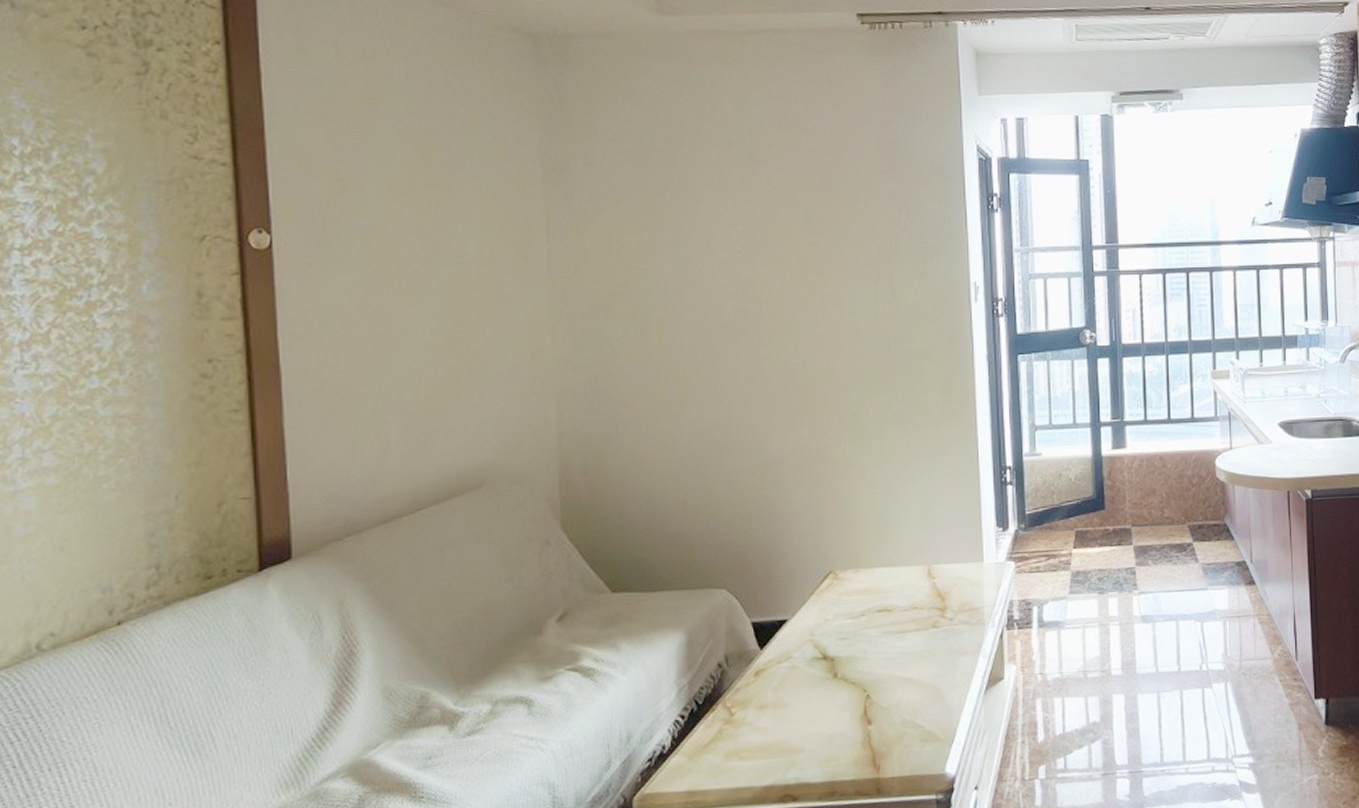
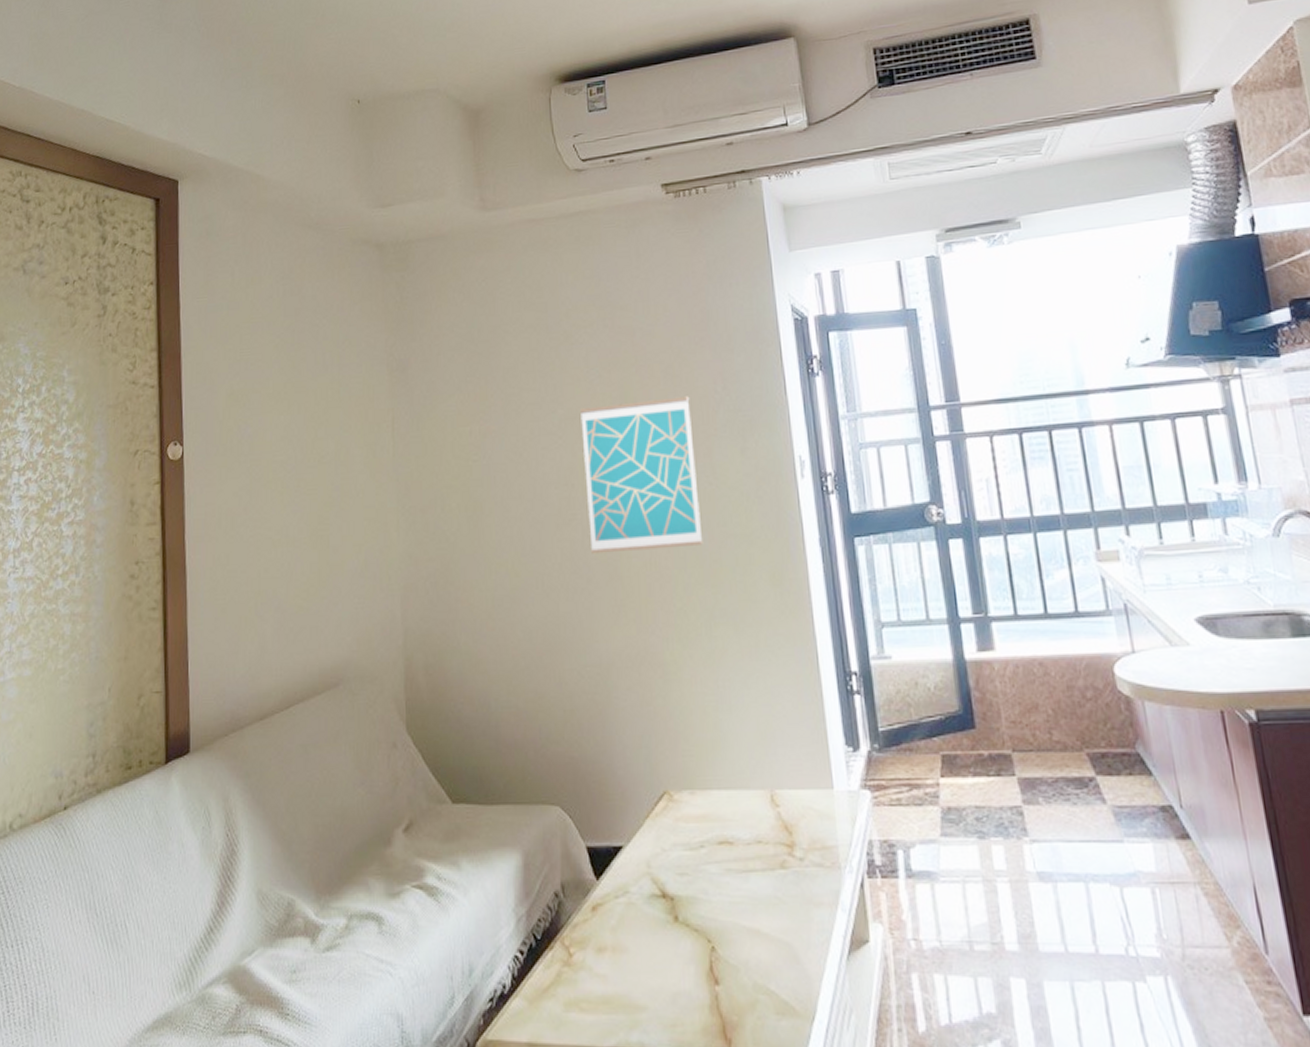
wall art: none [762,221,880,363] -> present [580,396,704,554]

